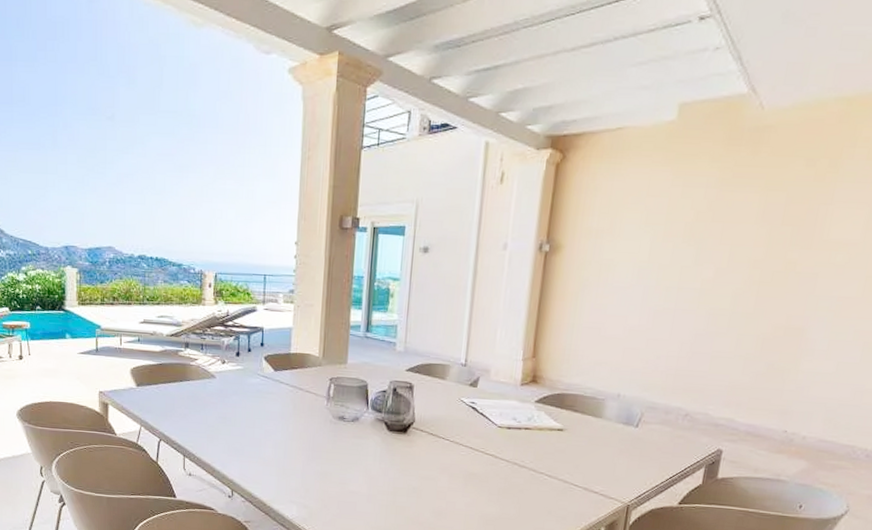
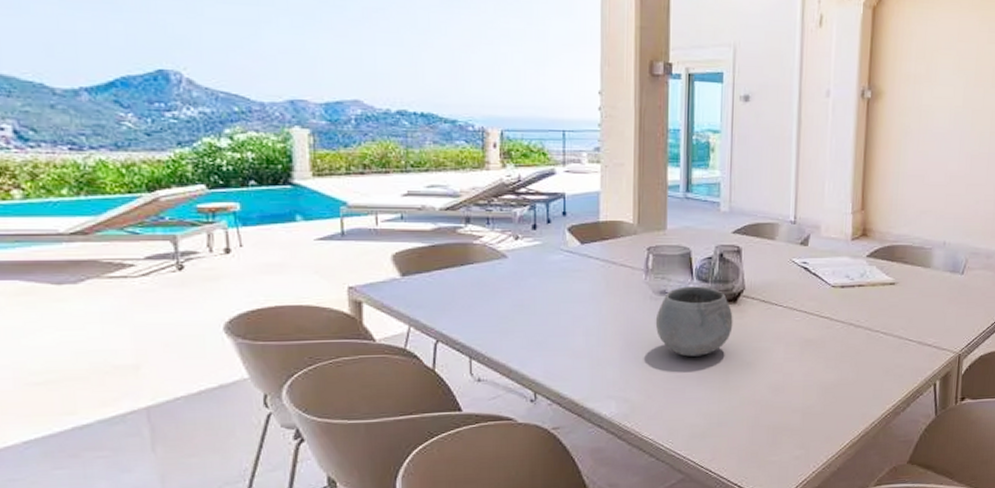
bowl: none [333,414,403,477] -> present [655,286,733,357]

